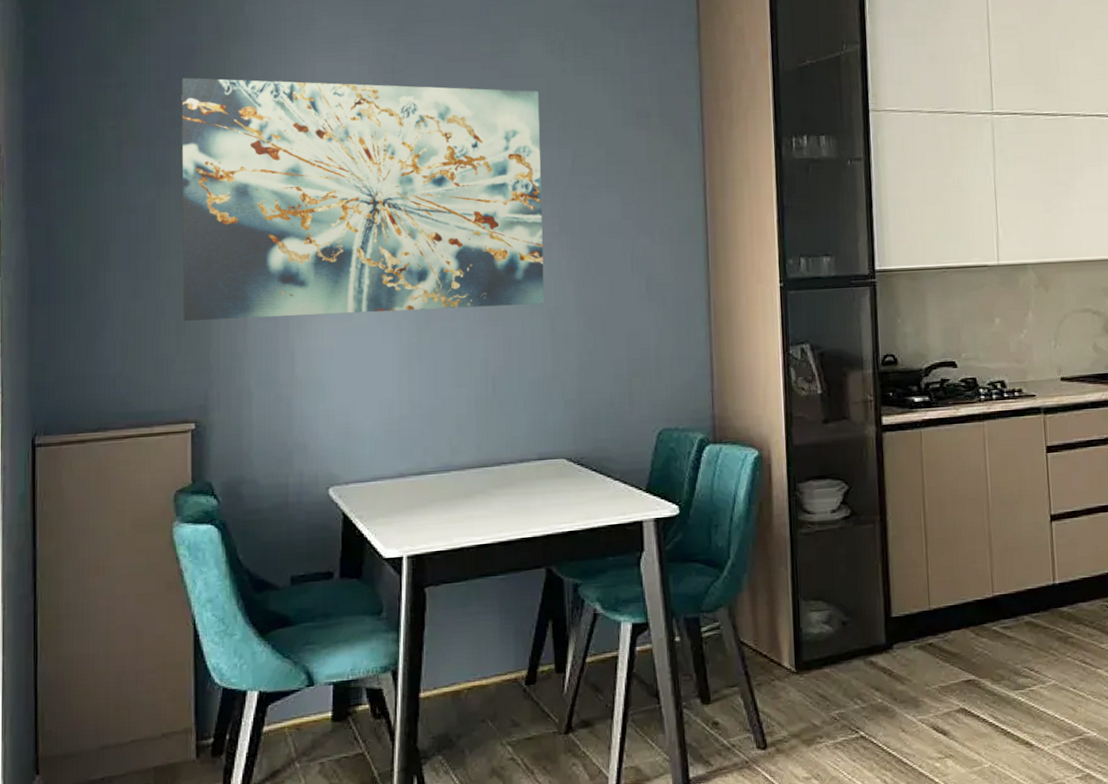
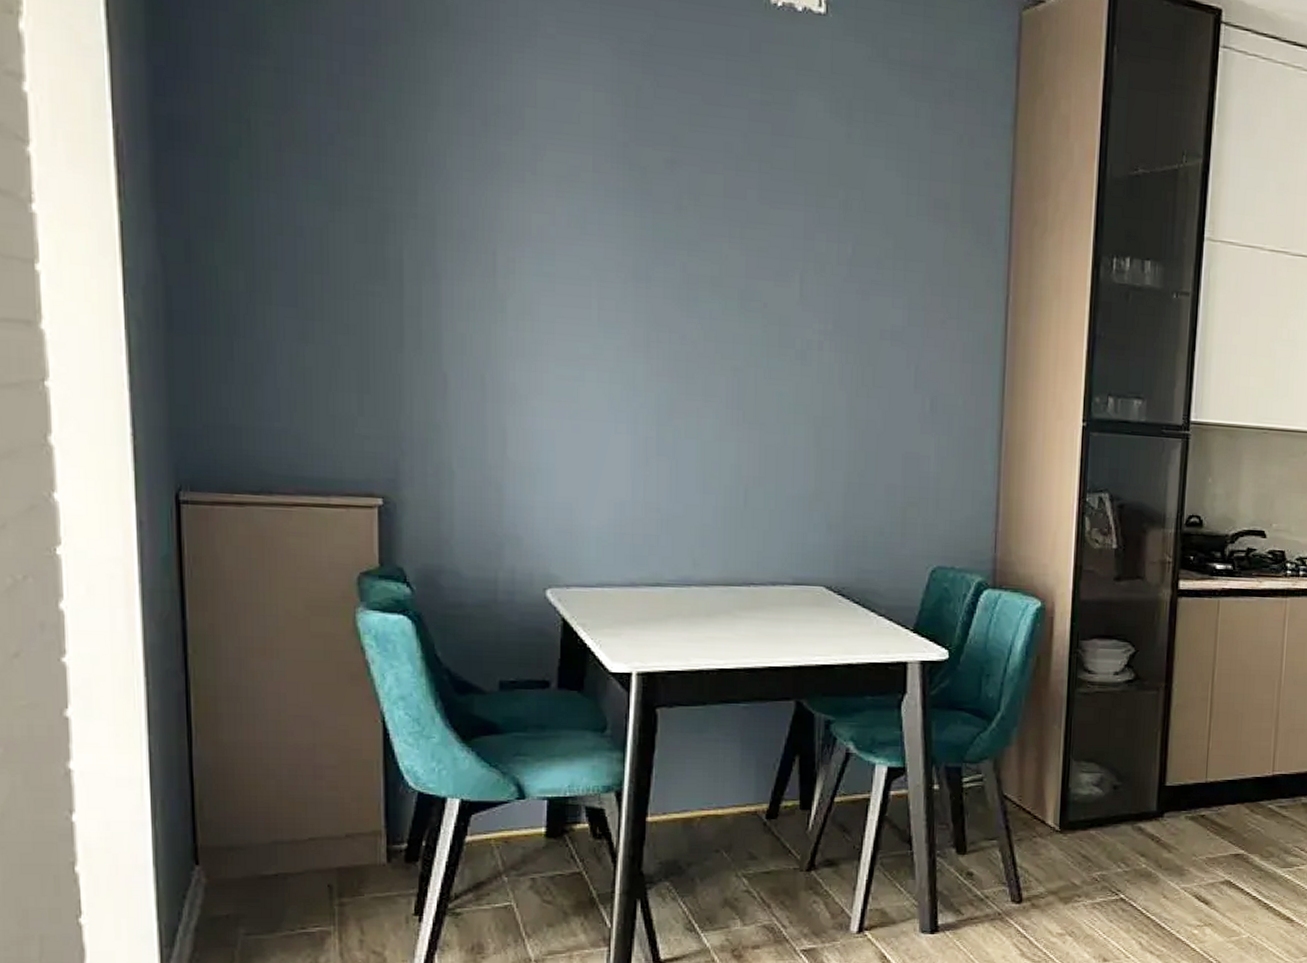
wall art: present [181,77,545,321] -> none [361,72,818,411]

